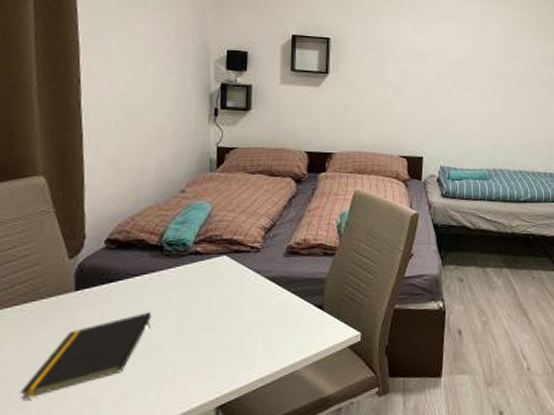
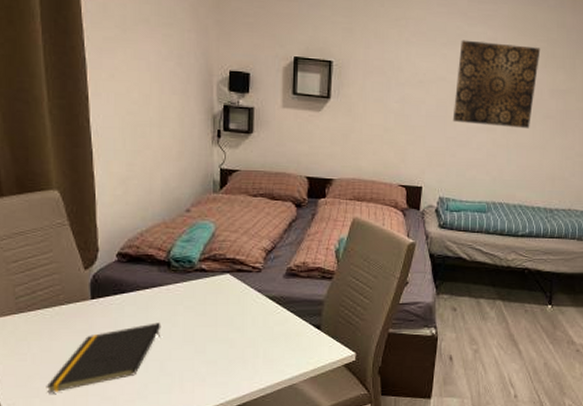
wall art: none [450,15,530,97] -> present [452,40,541,129]

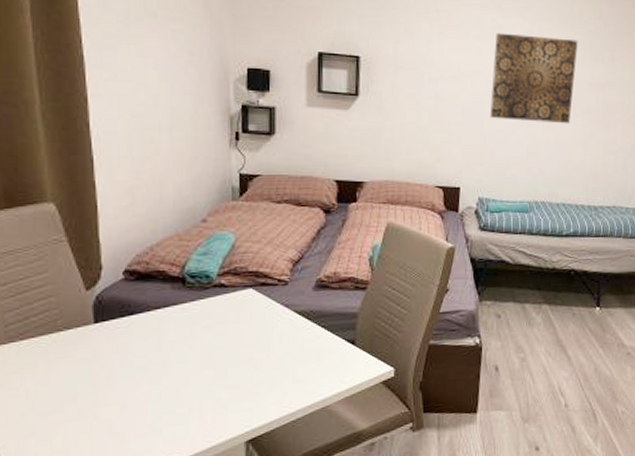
notepad: present [46,322,161,394] -> none [42,346,176,433]

